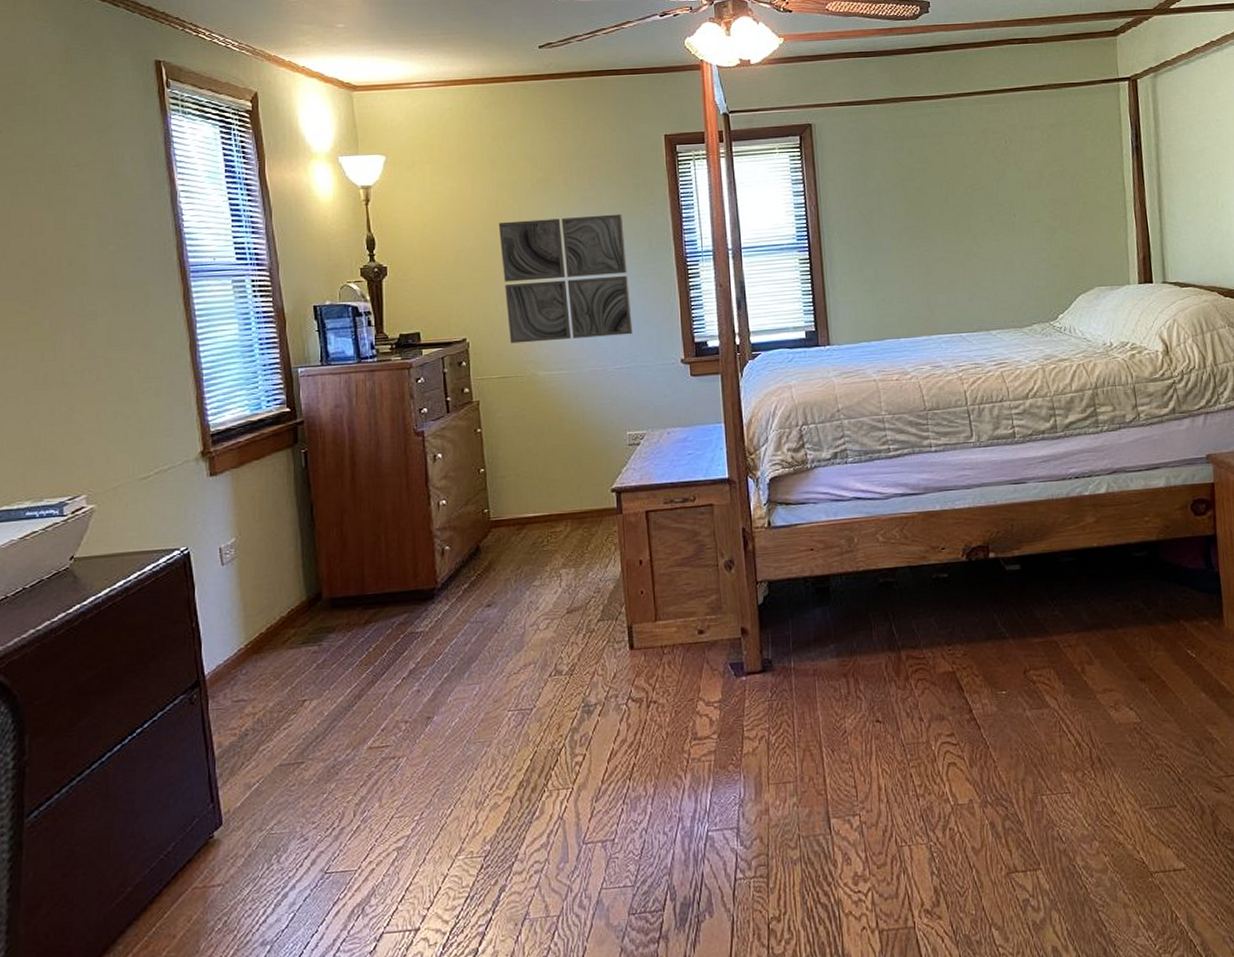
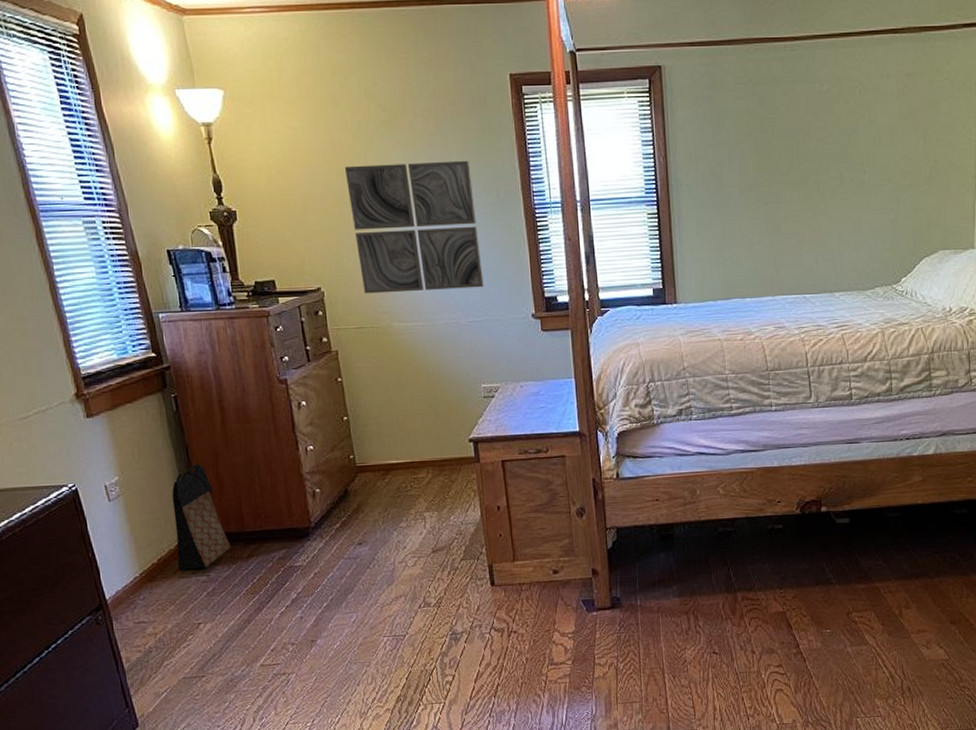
bag: none [287,522,348,640] -> present [171,463,231,570]

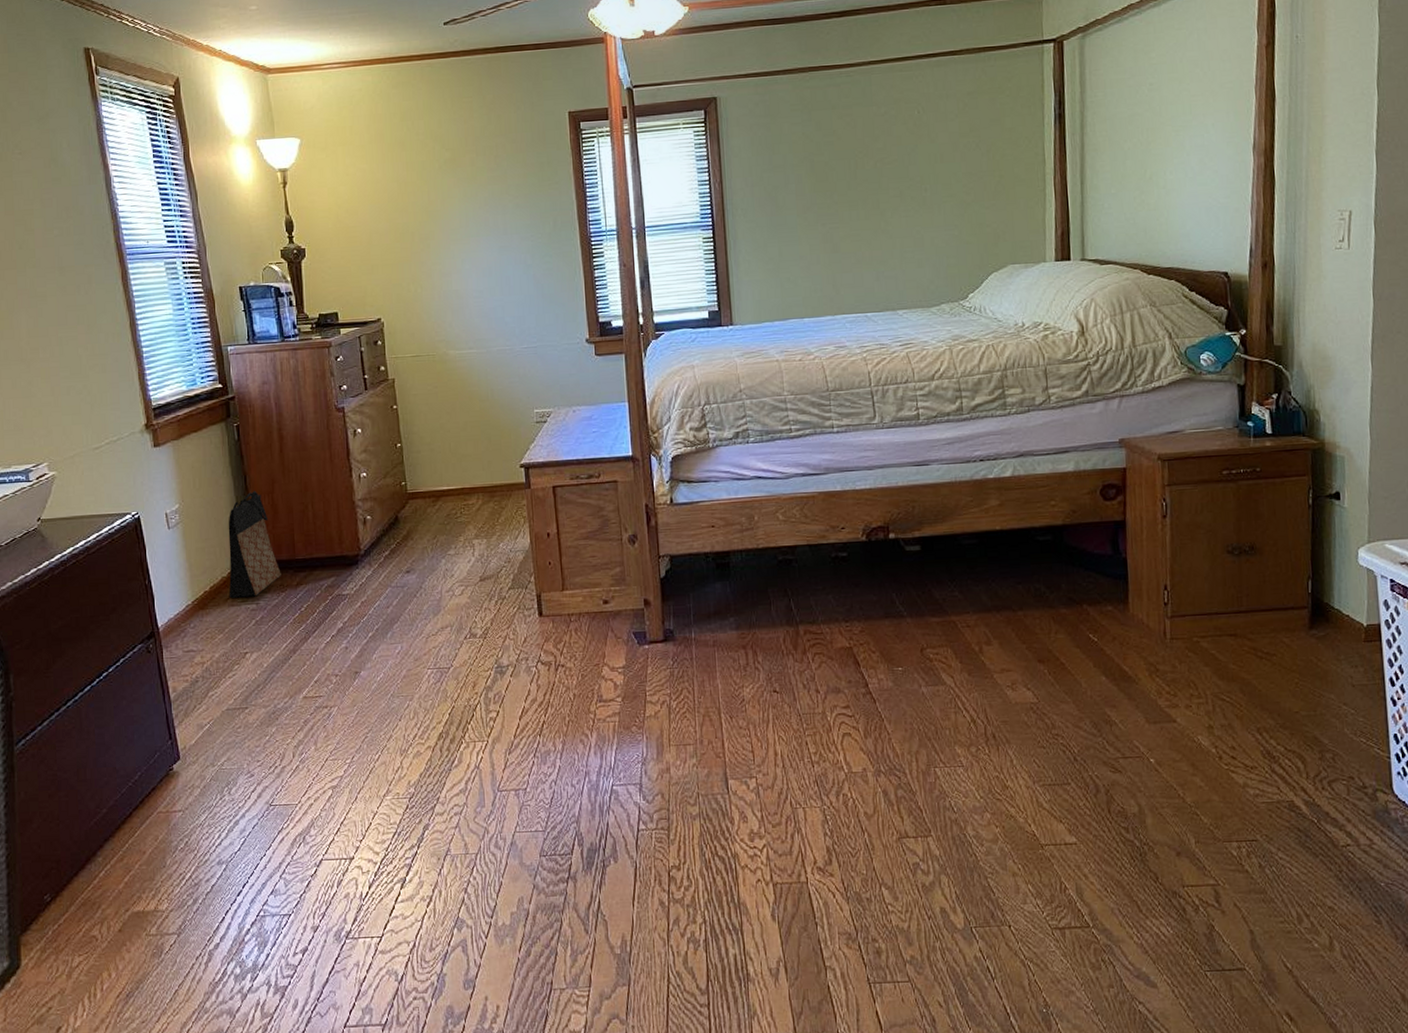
wall art: present [344,160,484,294] -> none [408,193,539,323]

